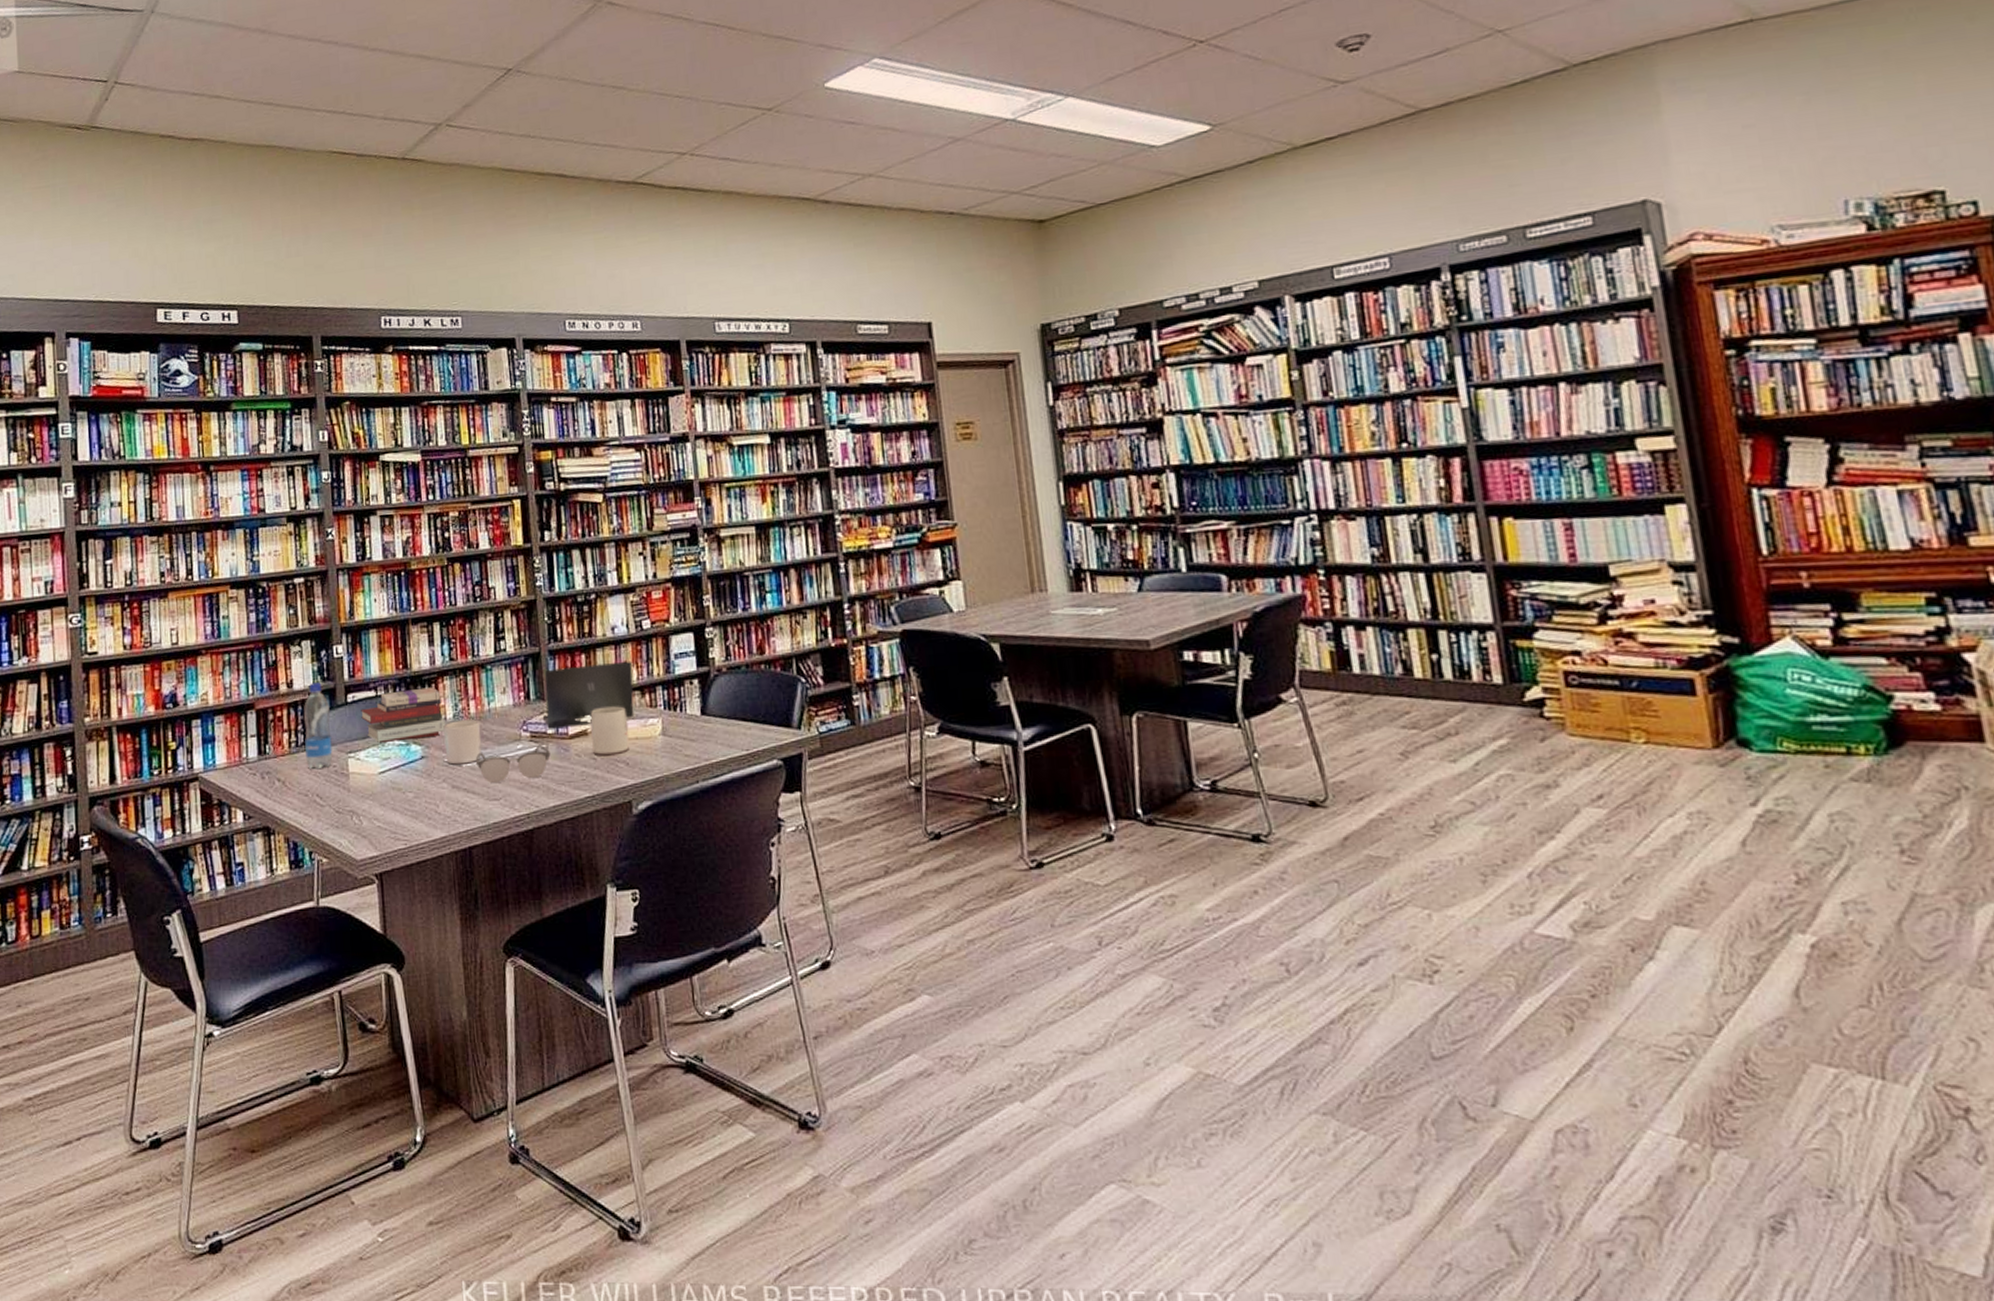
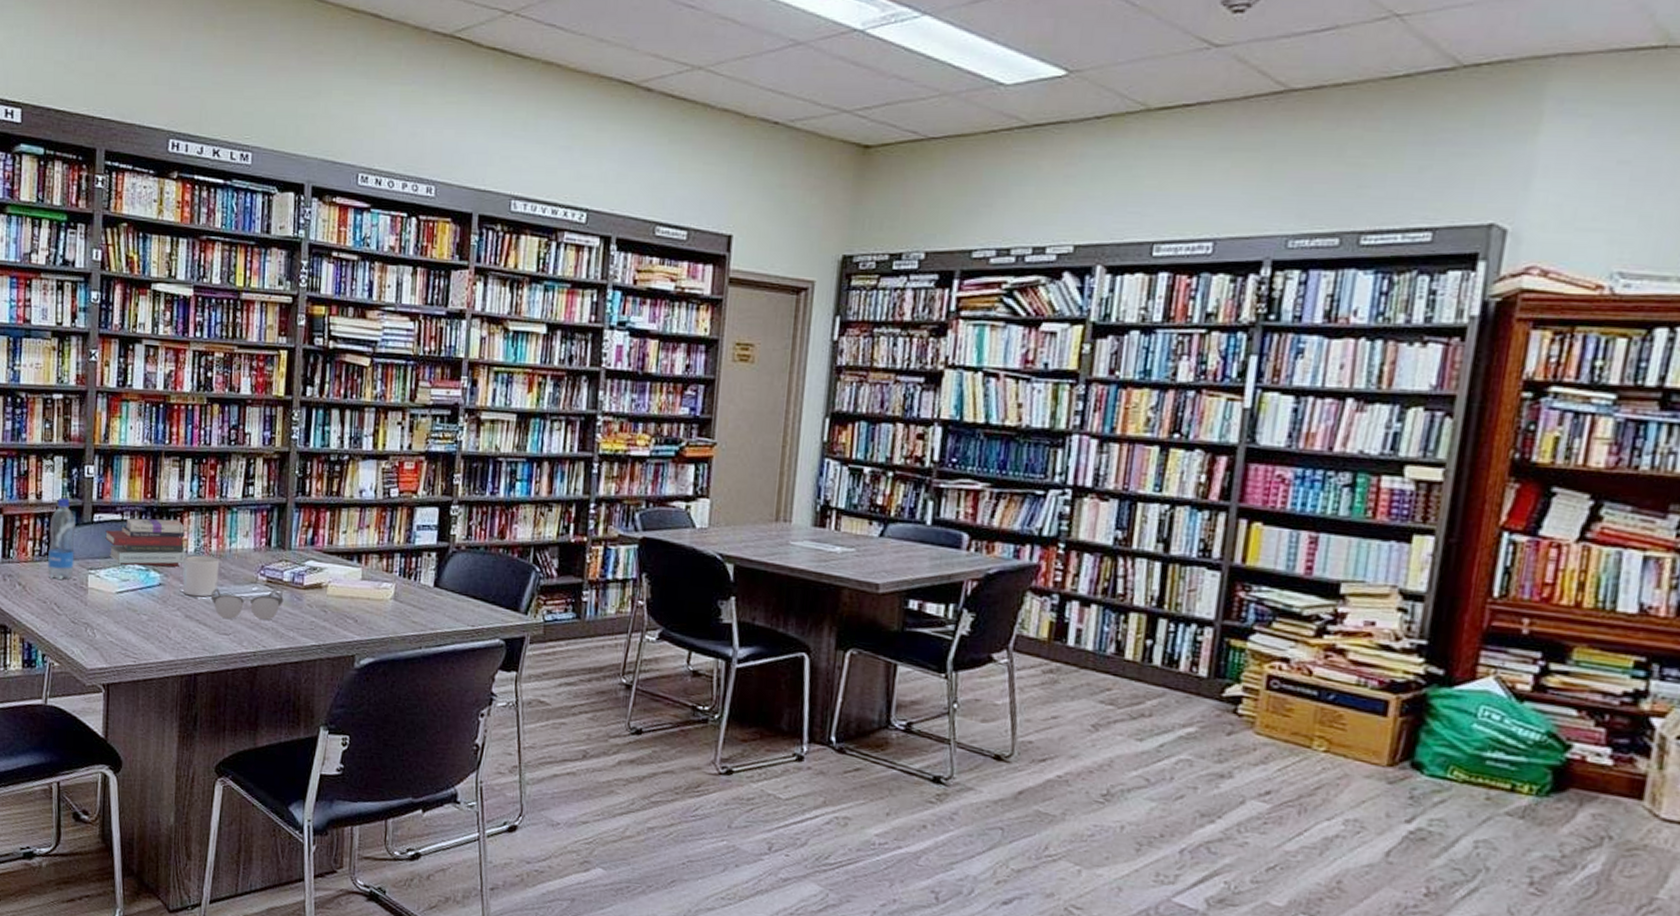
laptop: present [542,661,634,731] -> none [280,520,375,581]
mug: present [590,706,630,757] -> none [324,564,363,612]

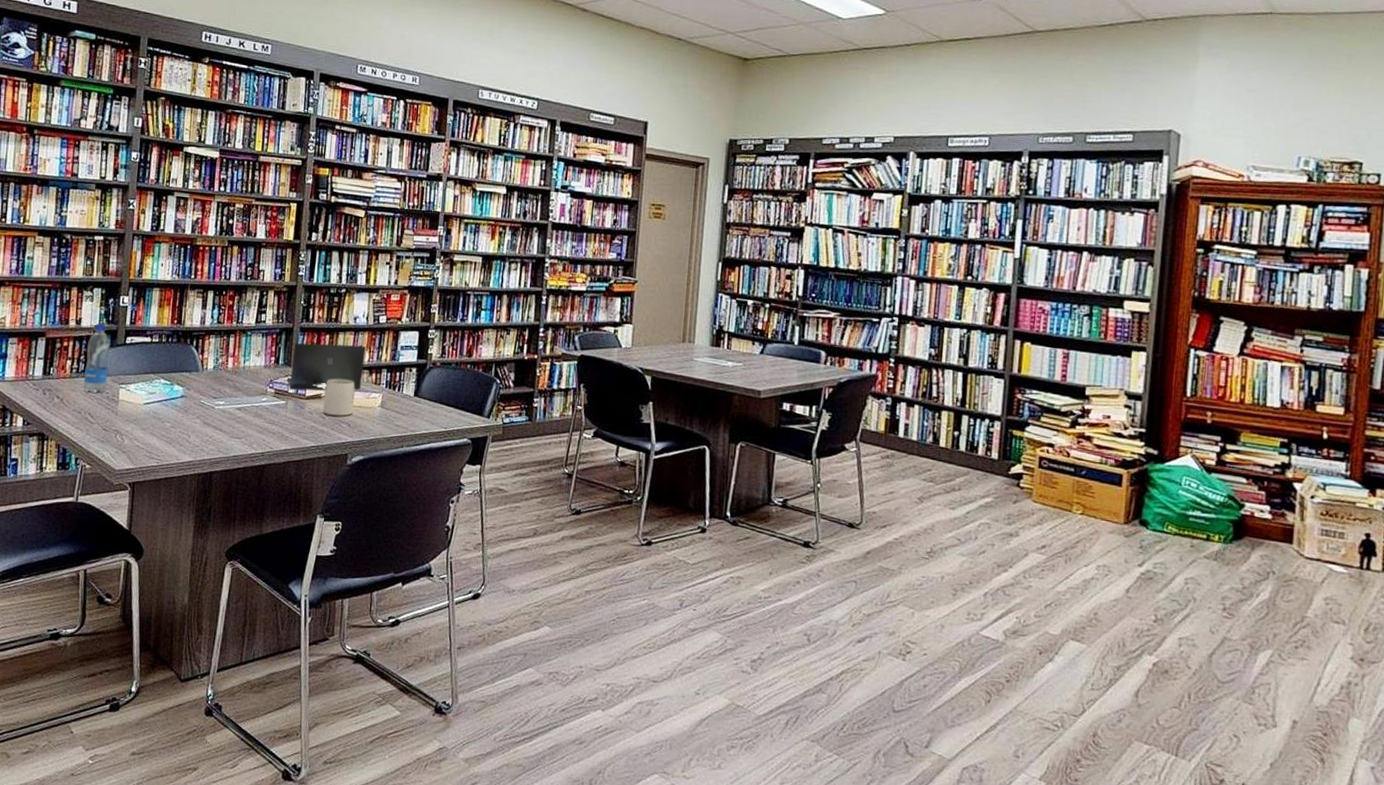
books: present [105,518,186,567] -> none [136,340,206,382]
mug: present [182,555,220,598] -> none [202,371,235,407]
eyeglasses: present [210,588,284,620] -> none [226,399,289,425]
laptop: none [280,520,375,581] -> present [286,342,367,392]
mug: none [324,564,363,612] -> present [323,378,355,418]

